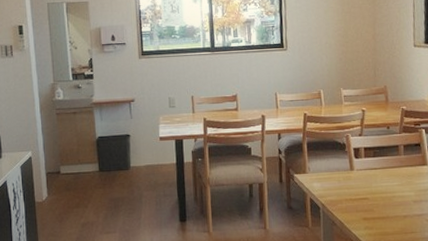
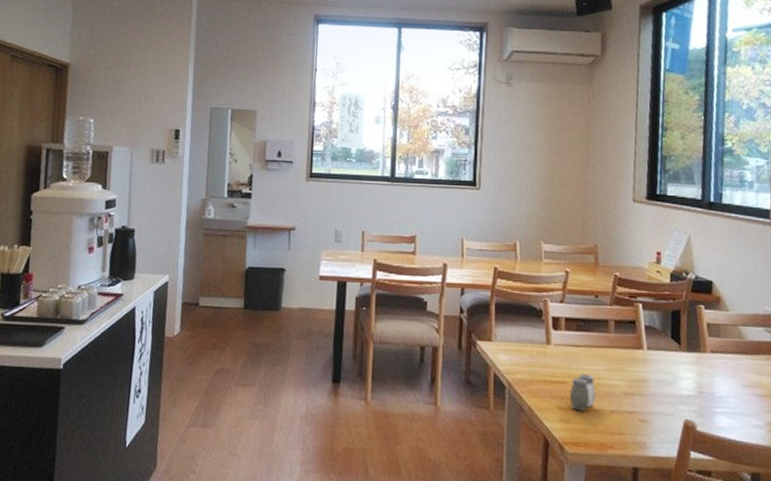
salt and pepper shaker: none [371,189,392,219] -> present [570,373,596,412]

